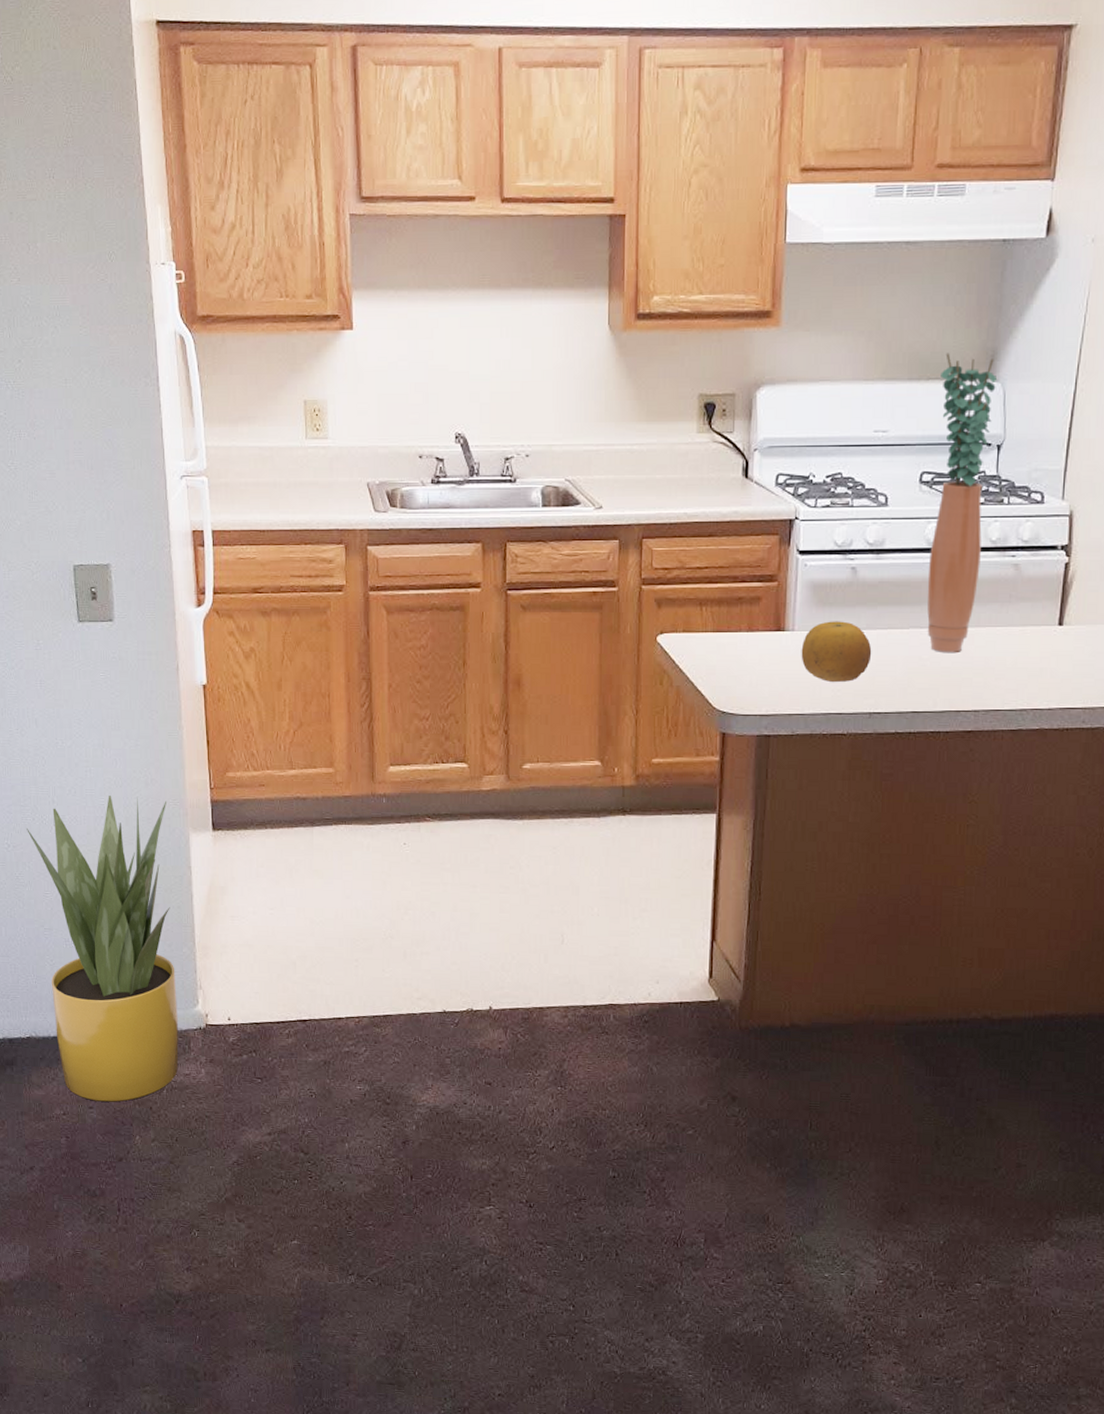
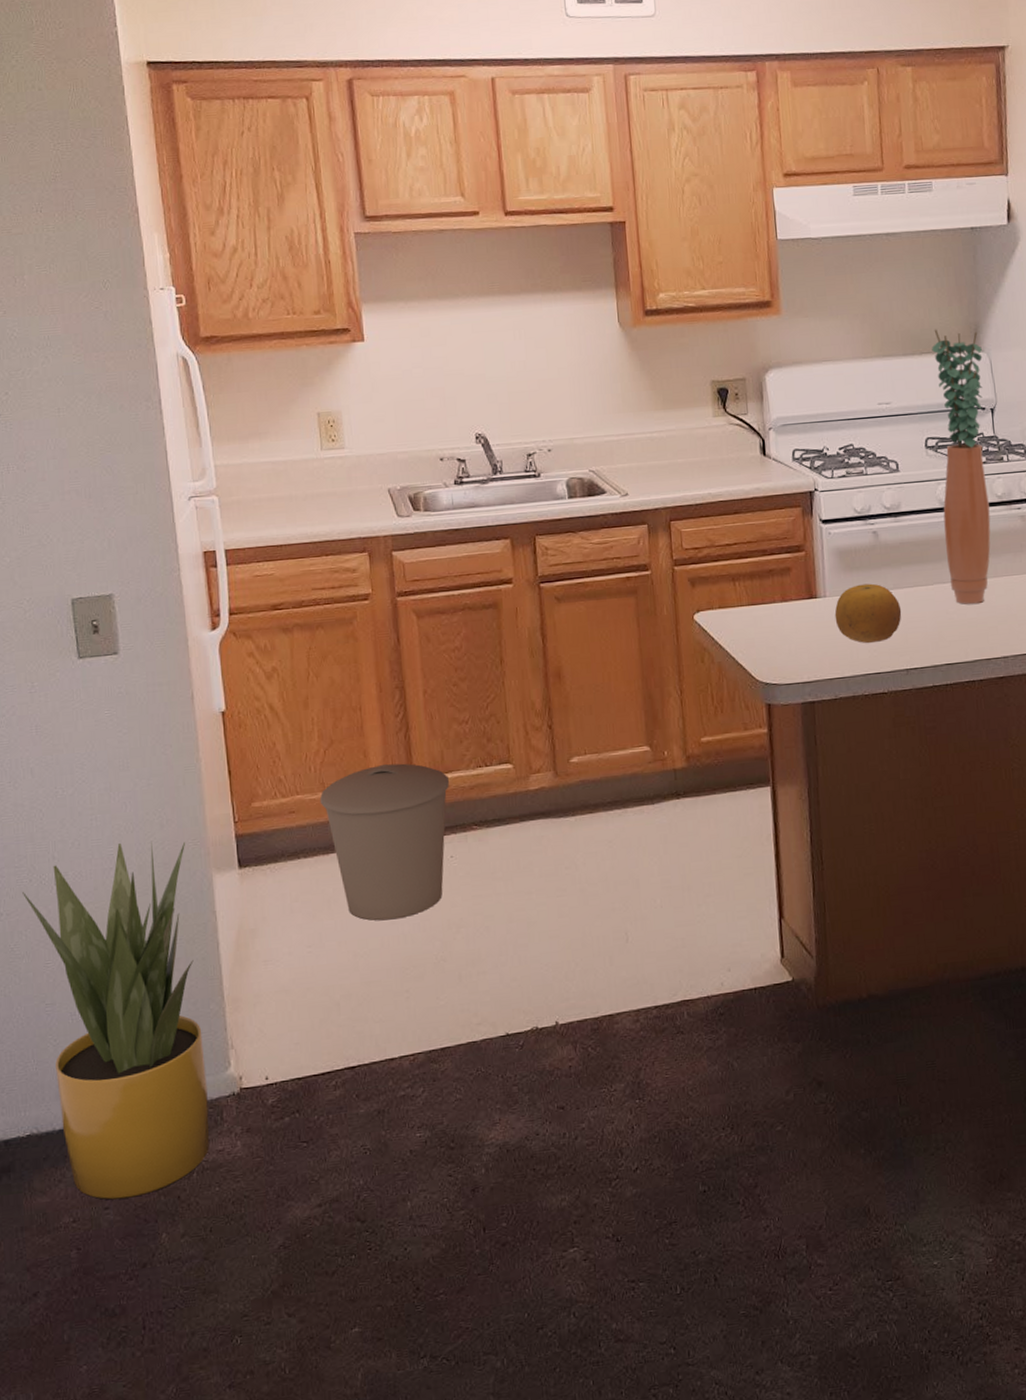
trash can: none [287,750,407,895] -> present [319,763,449,921]

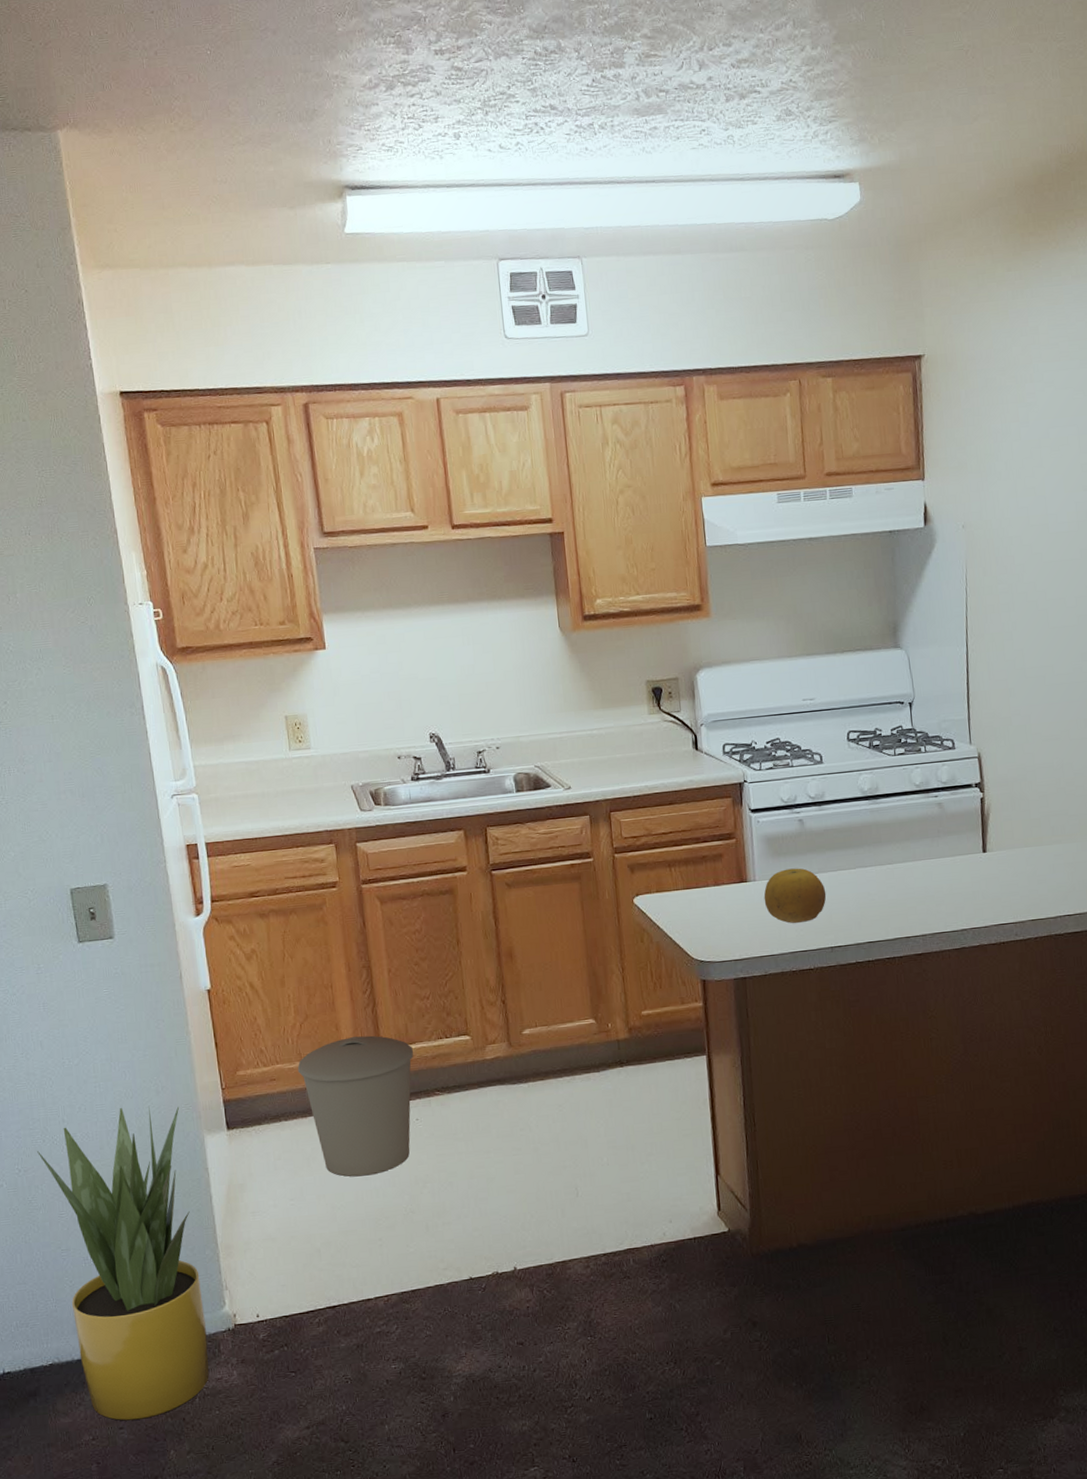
vase: present [932,329,991,605] -> none [853,628,910,887]

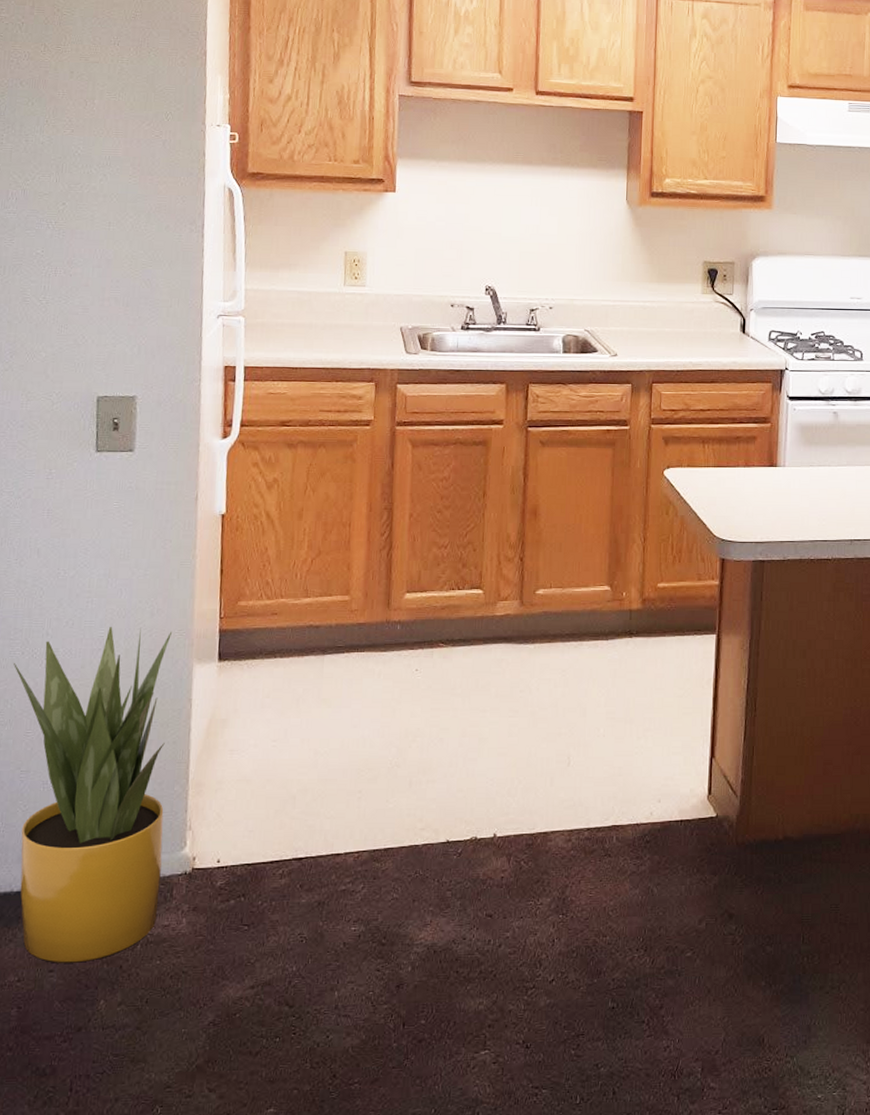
trash can: present [297,1035,413,1177] -> none [301,577,423,723]
fruit: present [763,868,827,924] -> none [791,458,852,513]

